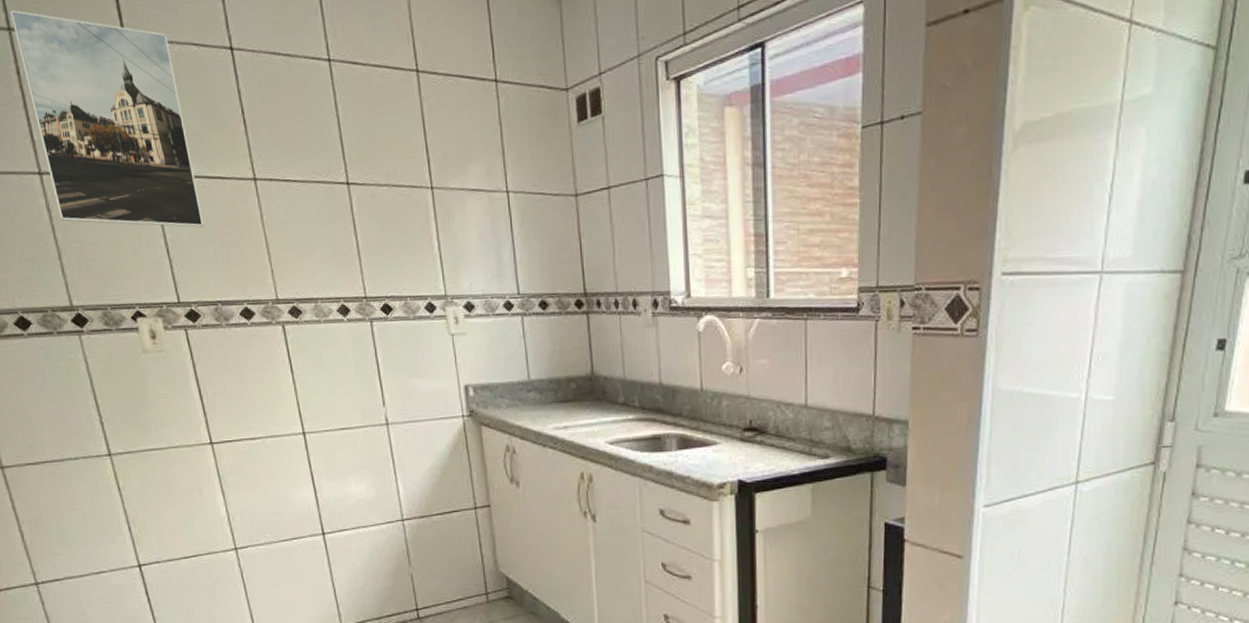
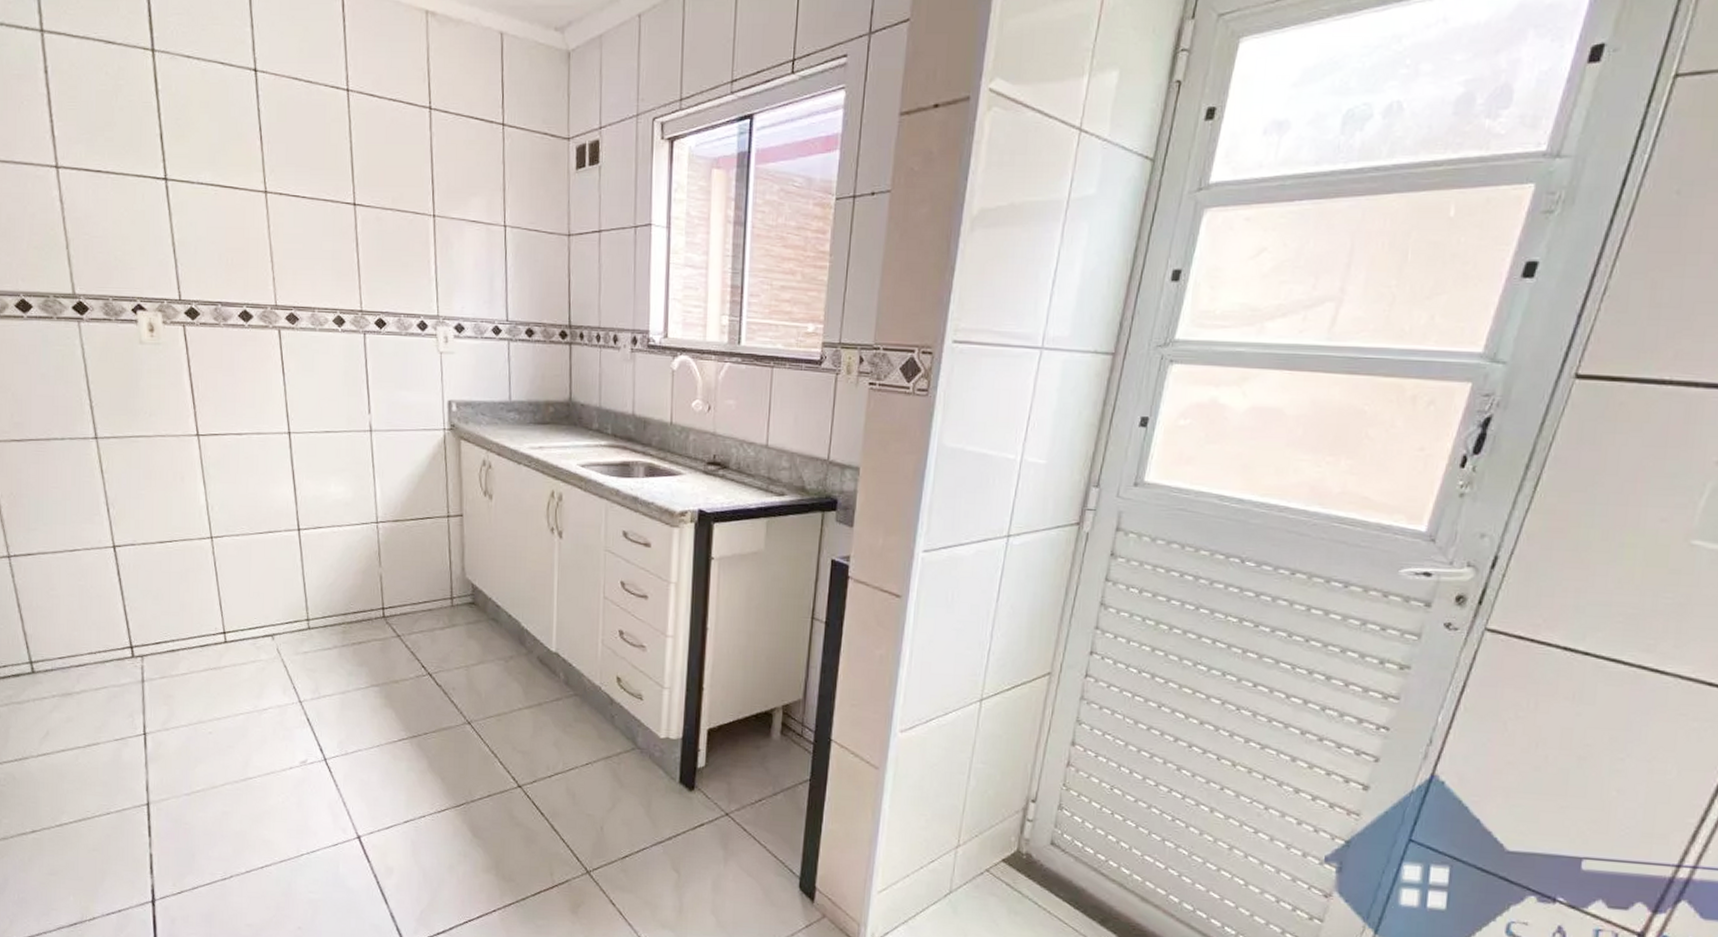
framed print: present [10,10,205,228] -> none [44,14,212,232]

